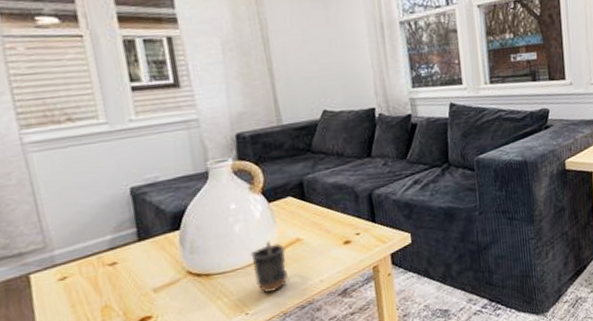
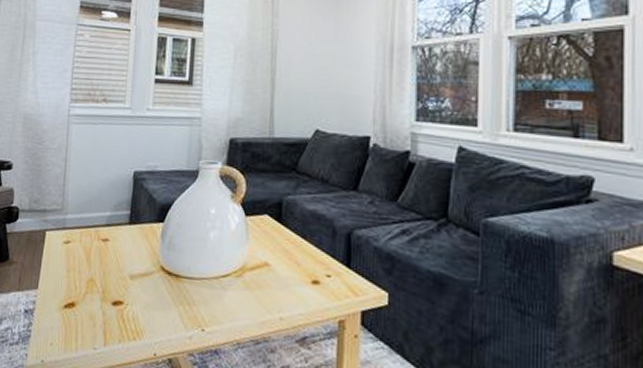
mug: present [250,240,288,293] -> none [217,256,252,316]

